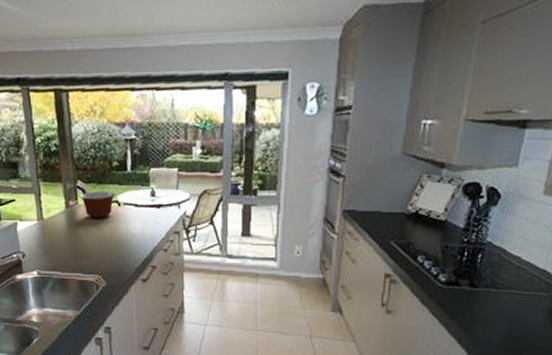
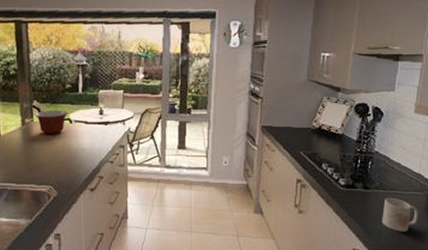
mug: none [491,297,541,340] -> present [382,197,419,232]

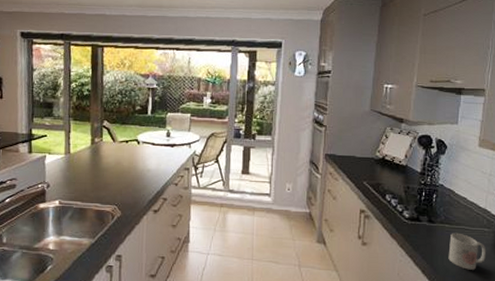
mixing bowl: present [34,110,68,135] -> none [104,130,136,155]

